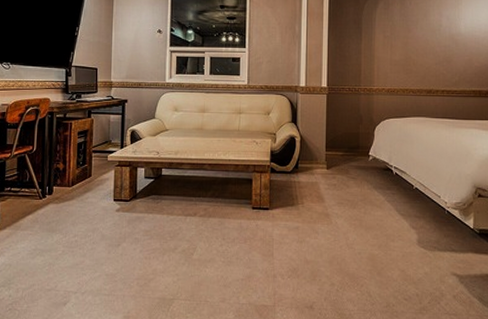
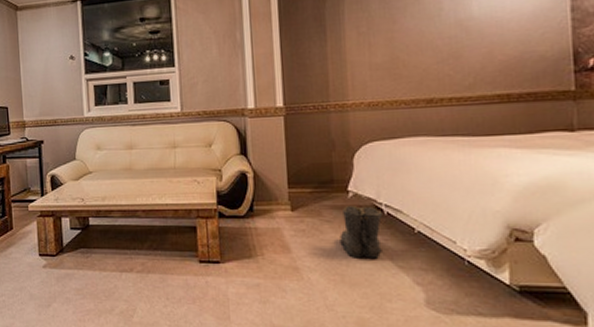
boots: none [361,166,393,208] -> present [339,204,383,258]

